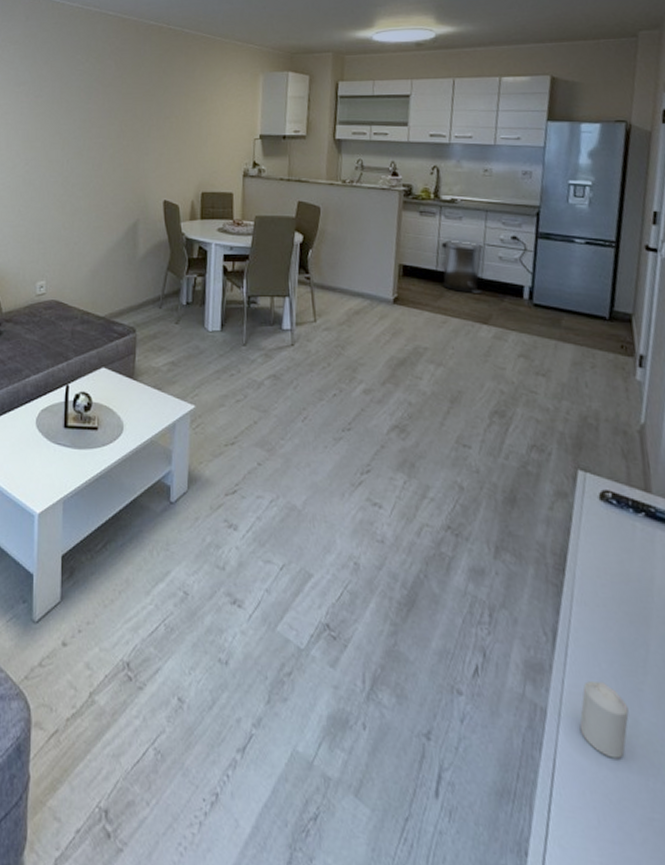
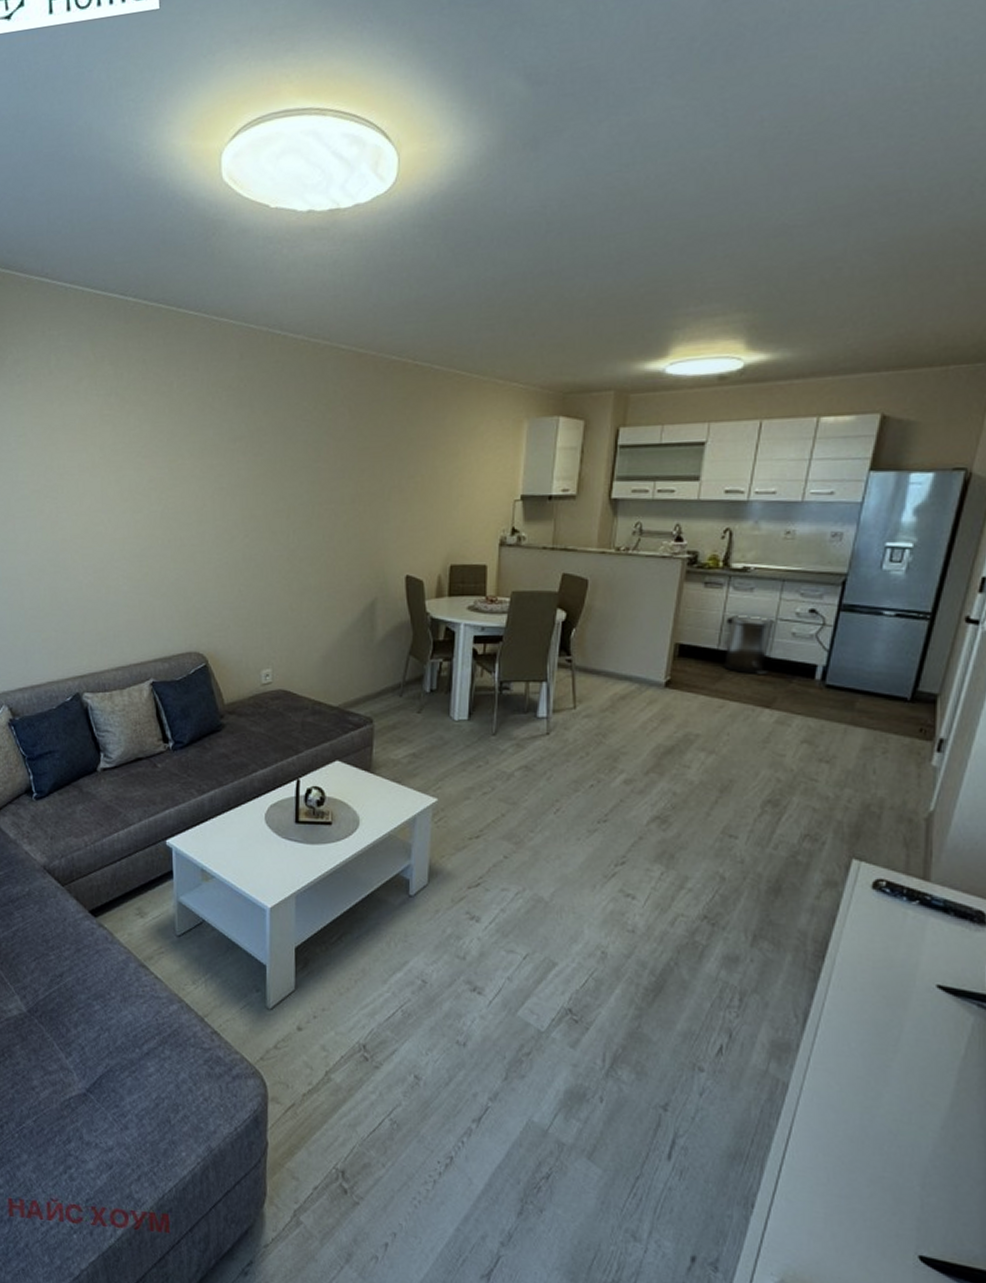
candle: present [579,681,629,759] -> none [820,1059,873,1127]

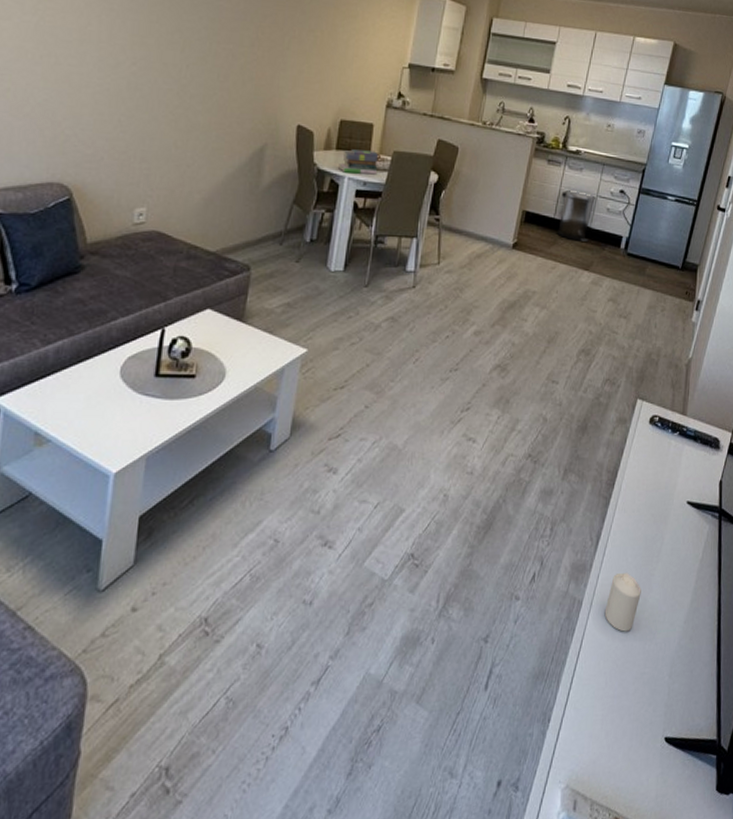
books: none [453,593,496,619] -> present [338,149,379,175]
candle: none [820,1059,873,1127] -> present [604,573,641,632]

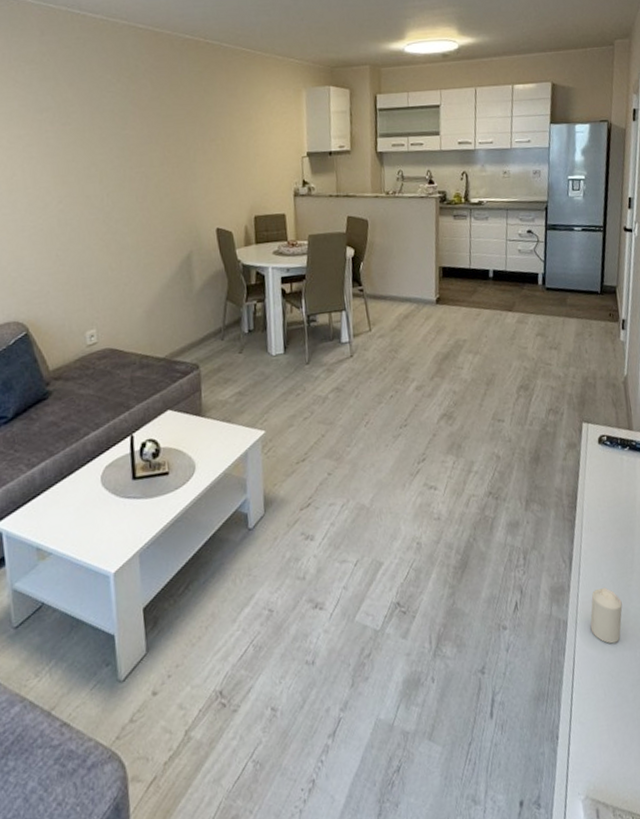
books: present [338,149,379,175] -> none [261,238,298,264]
pedal bin: present [557,190,594,242] -> none [472,239,507,287]

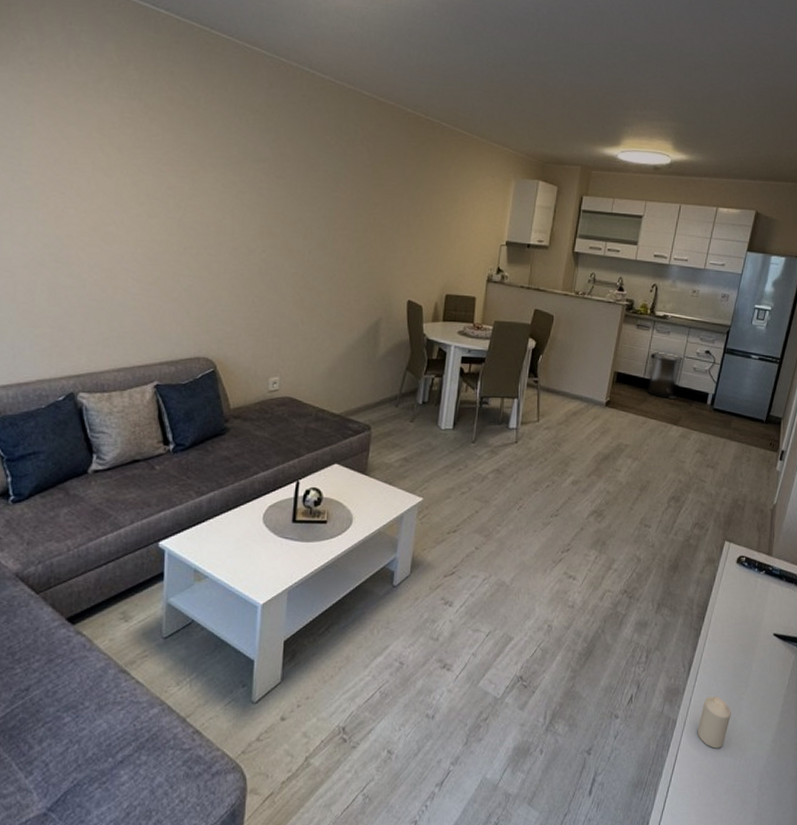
pedal bin: none [472,239,507,287] -> present [647,352,681,399]

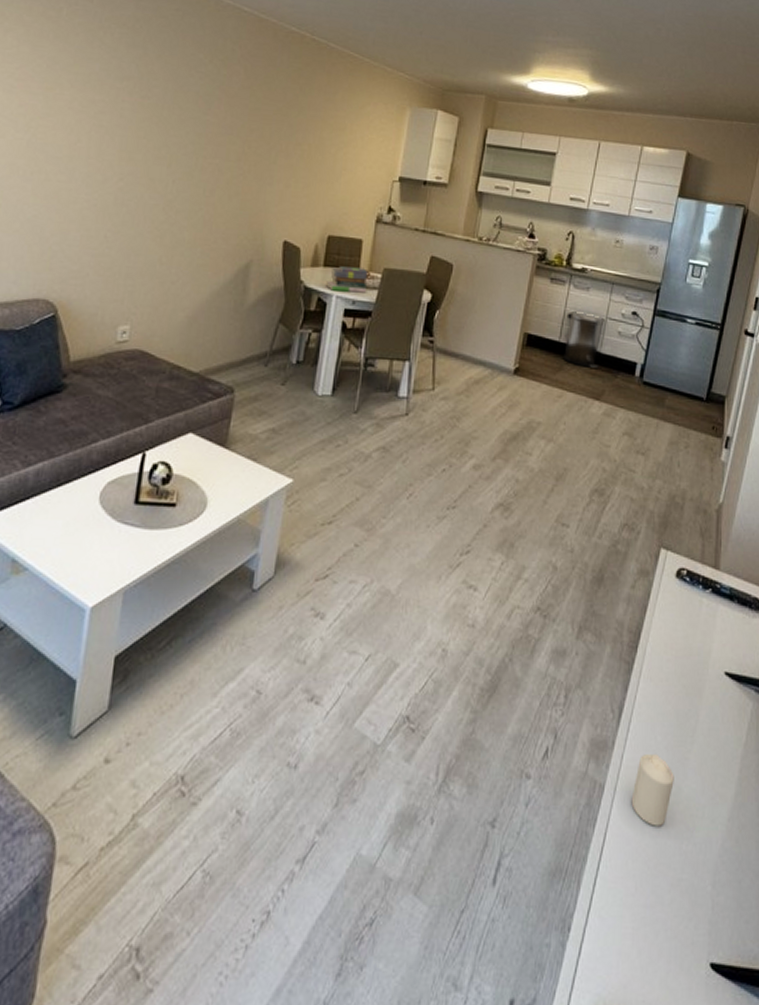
books: none [445,320,482,343] -> present [326,266,369,293]

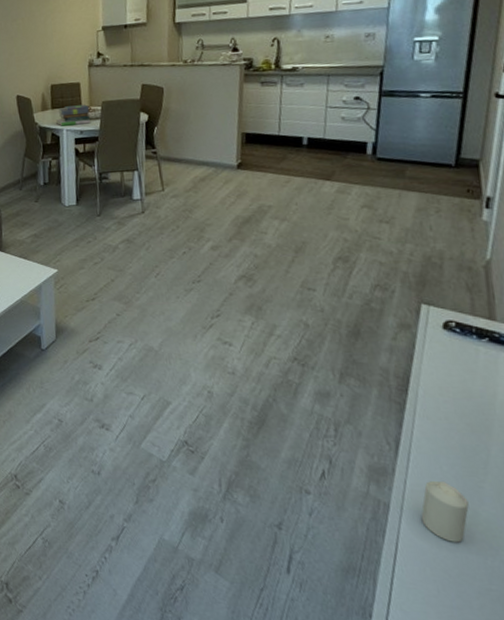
pedal bin: present [564,311,603,368] -> none [283,105,325,154]

